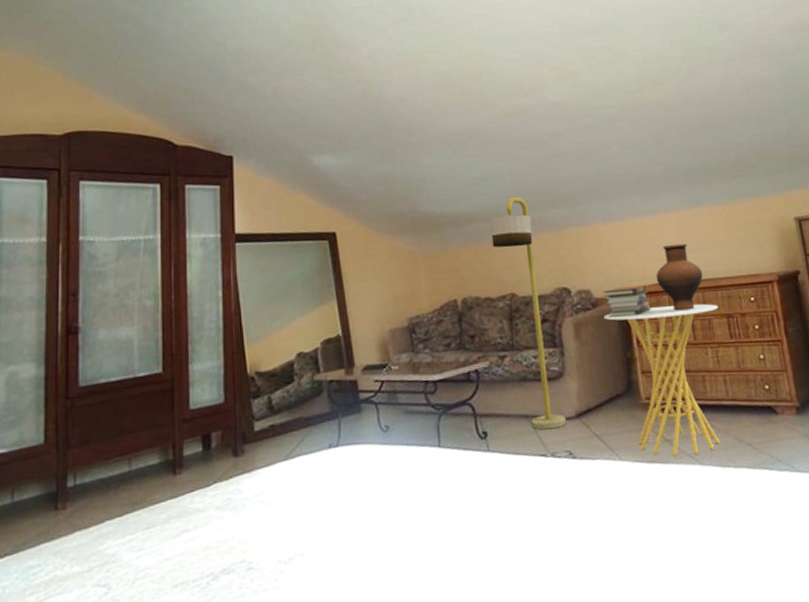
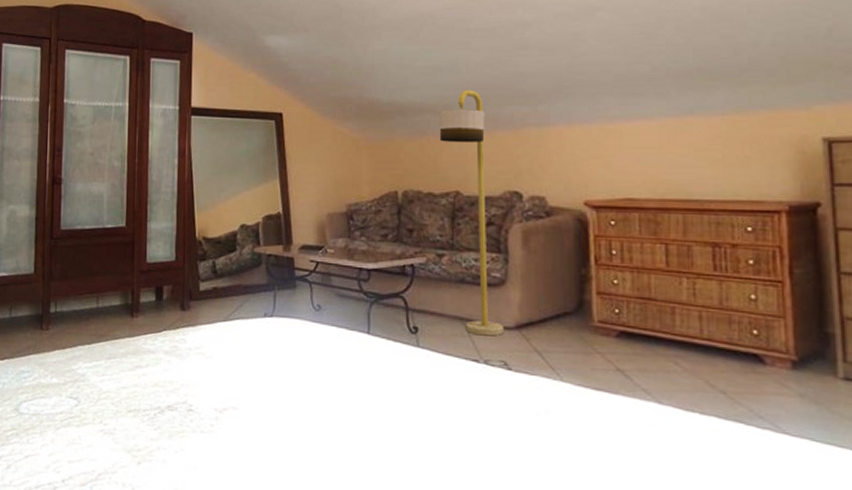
book stack: present [603,285,650,318] -> none [560,198,615,231]
side table: present [603,303,720,456] -> none [557,224,703,392]
vase: present [656,243,703,311] -> none [626,156,687,232]

